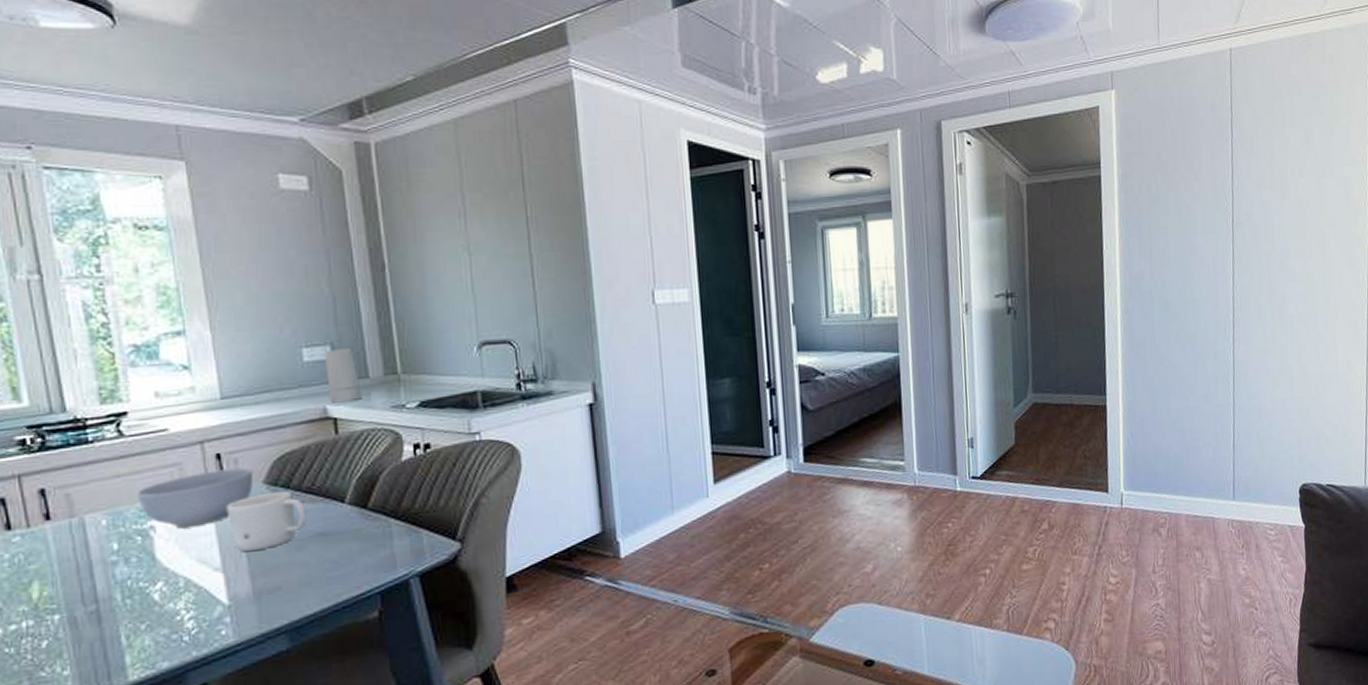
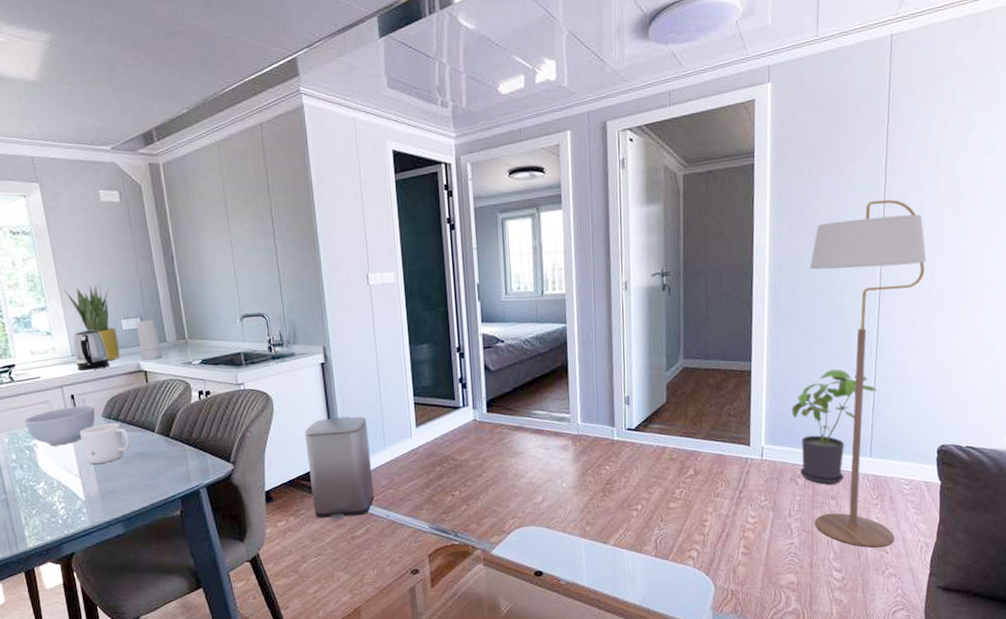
planter: none [214,299,297,406] -> present [63,284,120,361]
kettle: none [224,362,281,421] -> present [73,330,110,372]
pedal bin: none [563,472,658,612] -> present [304,416,375,521]
house plant: none [1150,402,1237,534] -> present [791,369,878,485]
floor lamp: none [1162,218,1277,604] -> present [809,199,927,548]

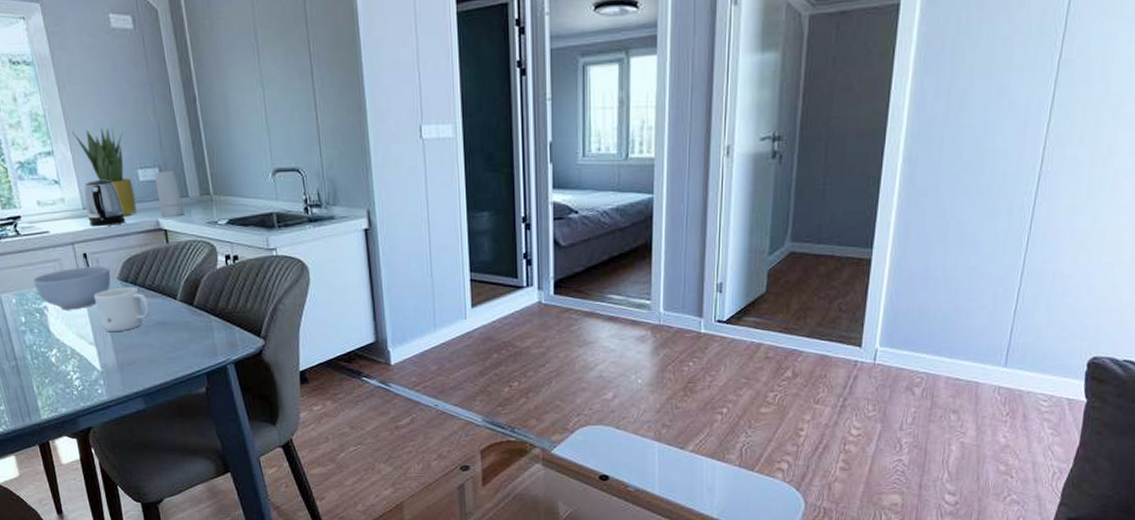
pedal bin: present [304,416,375,521] -> none [344,292,422,408]
house plant: present [791,369,878,485] -> none [915,261,1024,396]
floor lamp: present [809,199,927,548] -> none [929,54,1107,470]

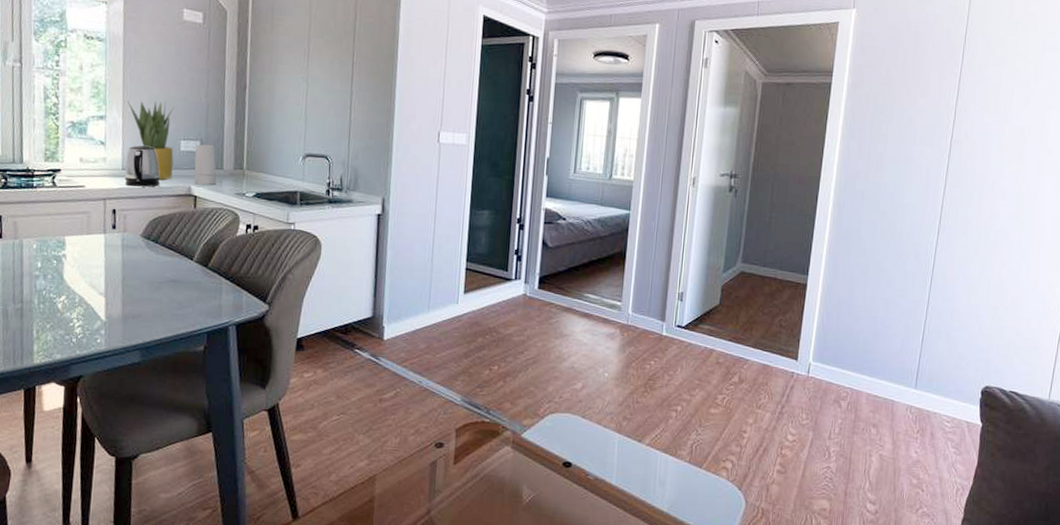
bowl: present [32,266,111,310] -> none [57,221,136,260]
mug: present [93,286,151,333] -> none [113,243,166,286]

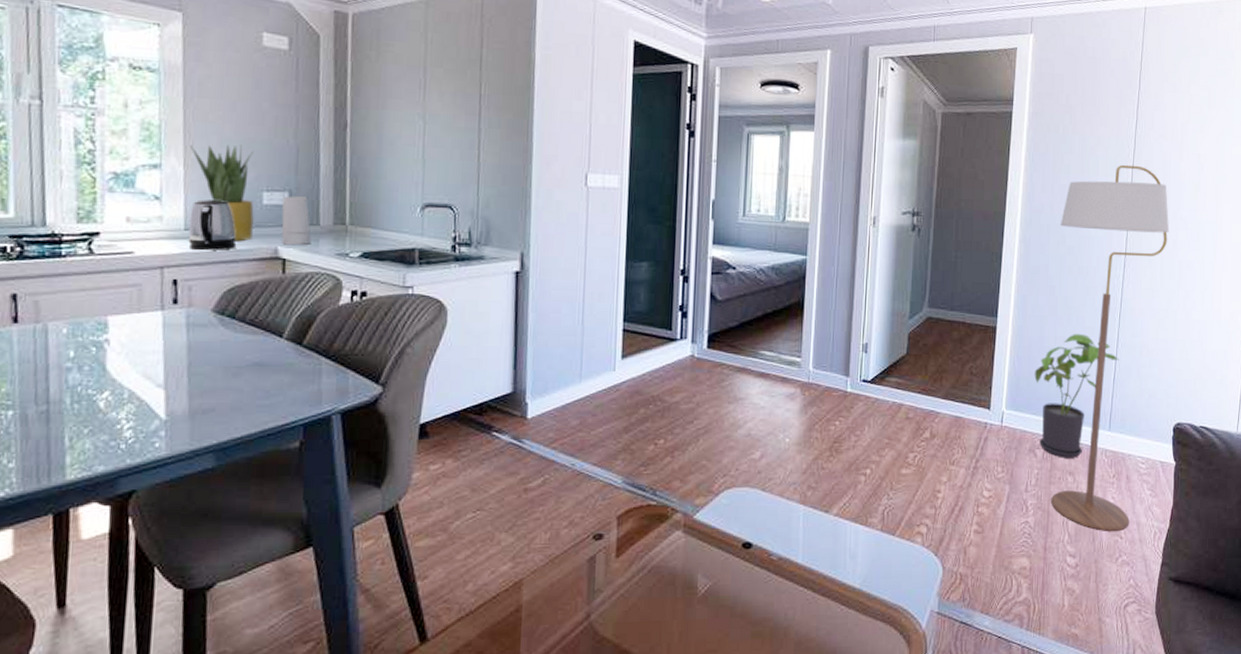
house plant: none [842,294,929,412] -> present [1034,333,1119,458]
floor lamp: none [853,135,987,484] -> present [1051,164,1170,531]

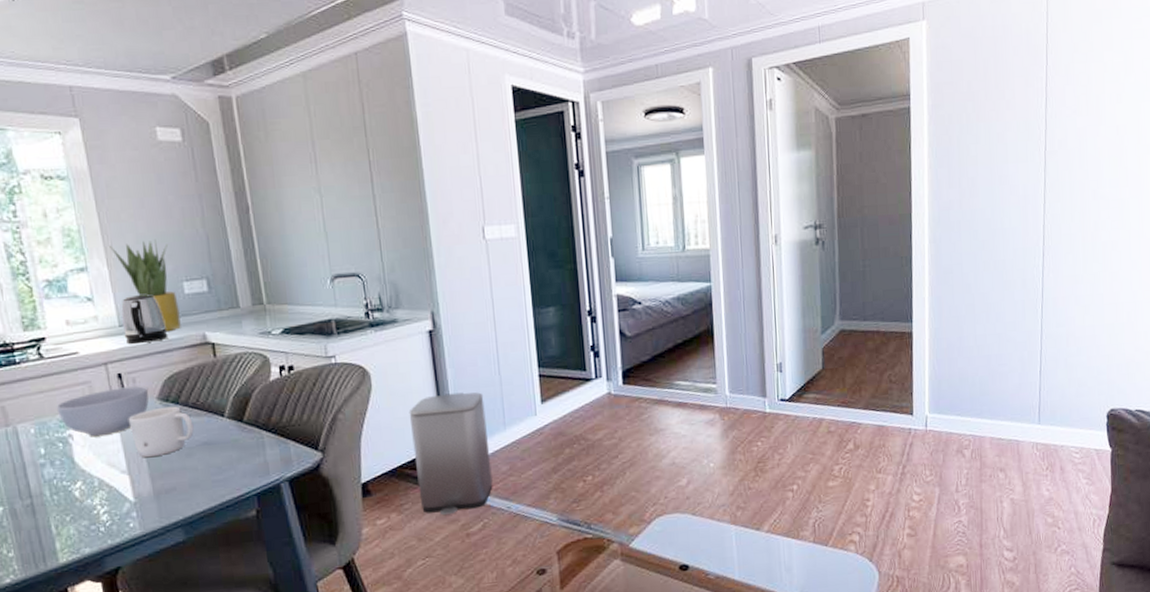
bowl: none [97,294,205,345] -> present [56,386,149,437]
mug: none [175,320,247,373] -> present [128,406,194,458]
canister: present [281,196,312,246] -> none [202,282,235,330]
pedal bin: none [480,338,563,467] -> present [408,392,493,516]
house plant: present [1034,333,1119,458] -> none [956,329,1045,456]
floor lamp: present [1051,164,1170,531] -> none [971,147,1090,523]

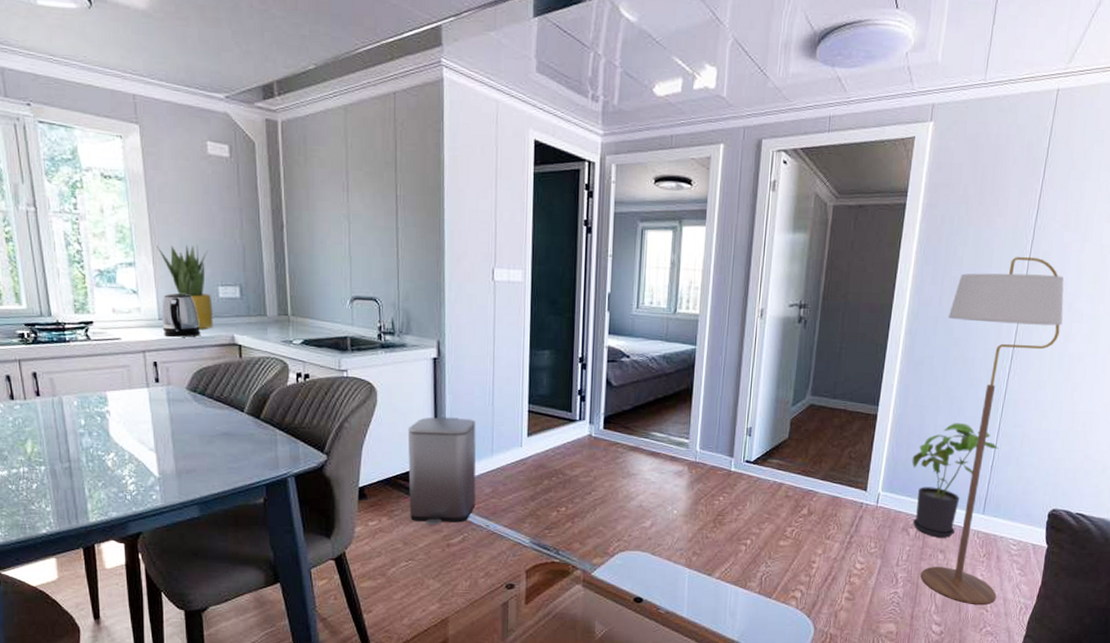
bowl: present [56,386,149,437] -> none [97,374,180,416]
mug: present [128,406,194,458] -> none [159,396,216,440]
house plant: none [956,329,1045,456] -> present [912,422,999,538]
floor lamp: none [971,147,1090,523] -> present [920,256,1064,605]

